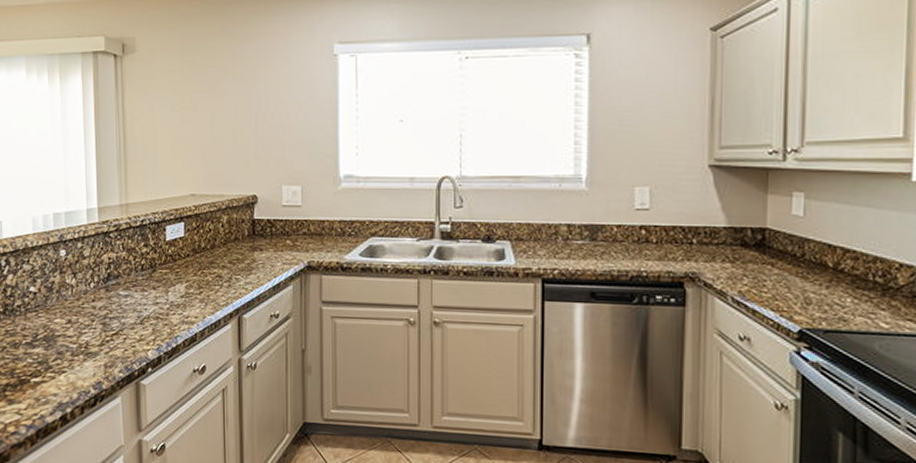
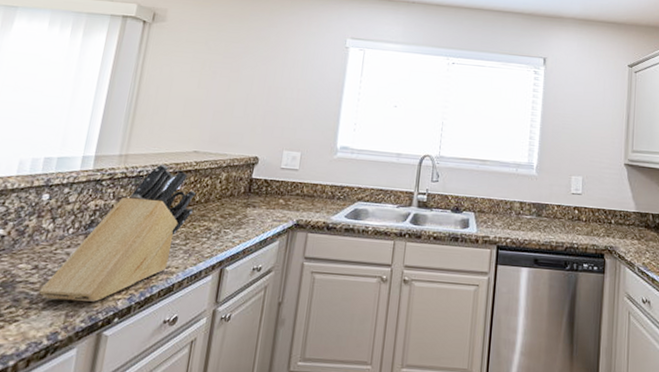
knife block: none [77,211,202,353] -> present [38,164,197,302]

